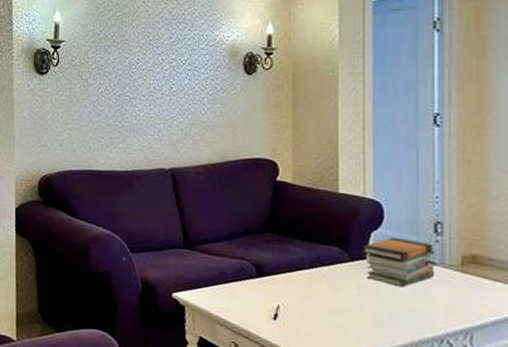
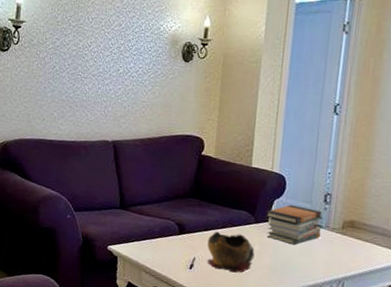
decorative bowl: none [293,272,353,324] -> present [207,231,255,273]

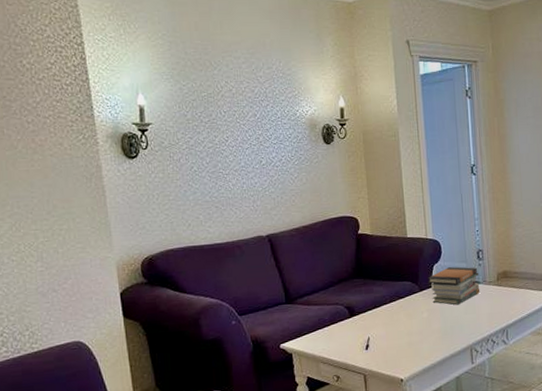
decorative bowl: present [207,231,255,273] -> none [379,305,425,344]

